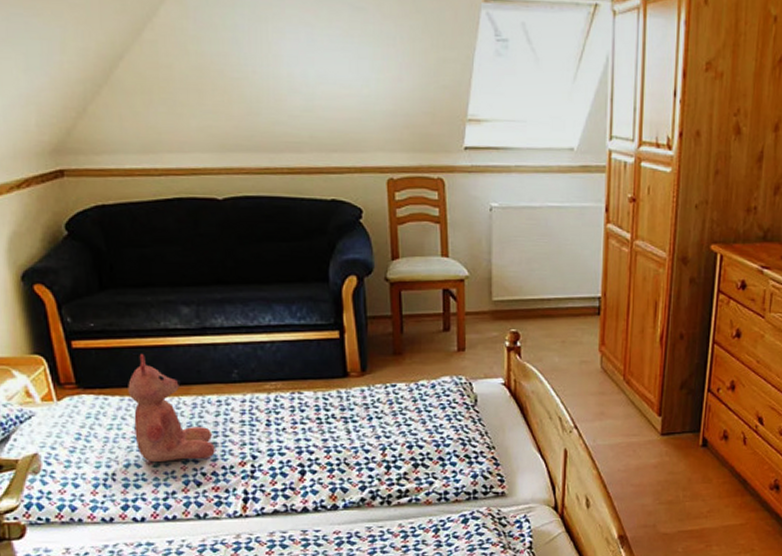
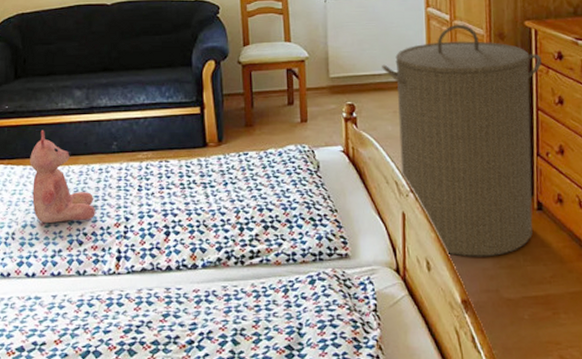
laundry hamper: none [552,244,724,494] -> present [382,24,542,257]

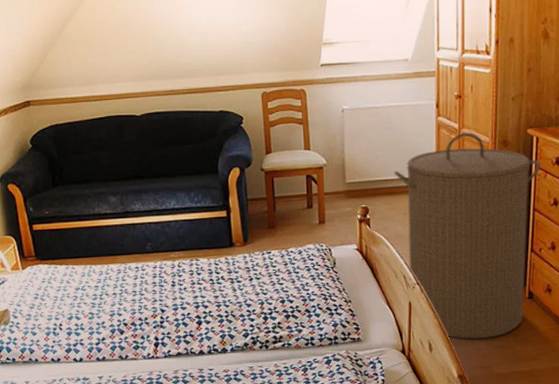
teddy bear: present [30,129,95,223] -> none [71,233,134,315]

